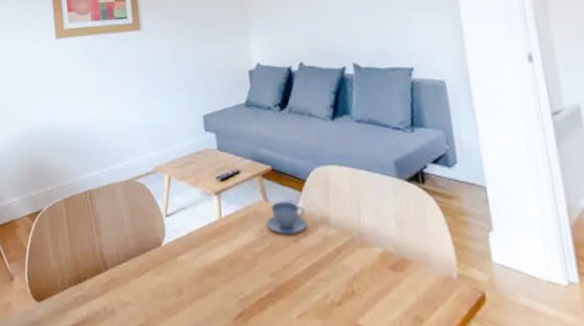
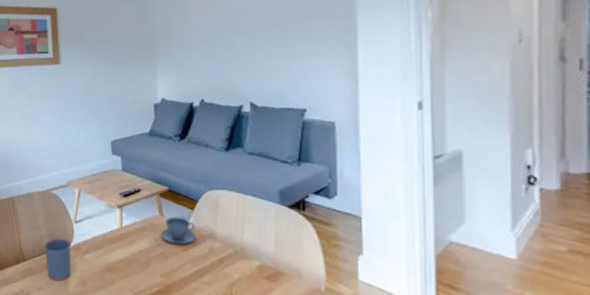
mug: none [130,237,164,292] -> present [44,238,71,281]

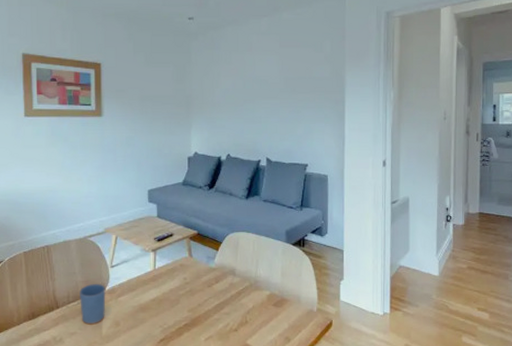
teacup: present [161,217,196,244] -> none [190,257,219,281]

